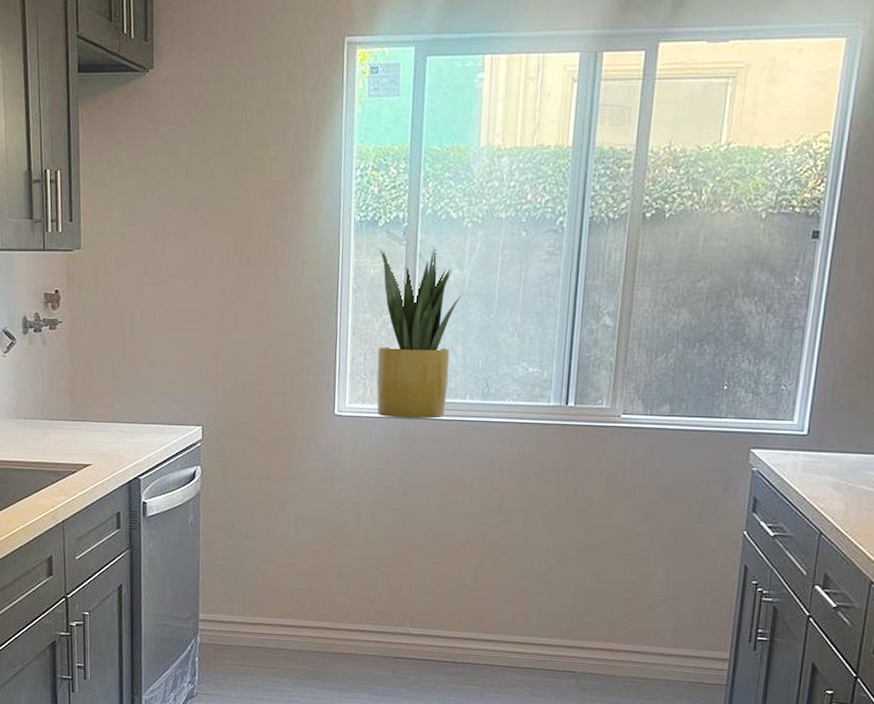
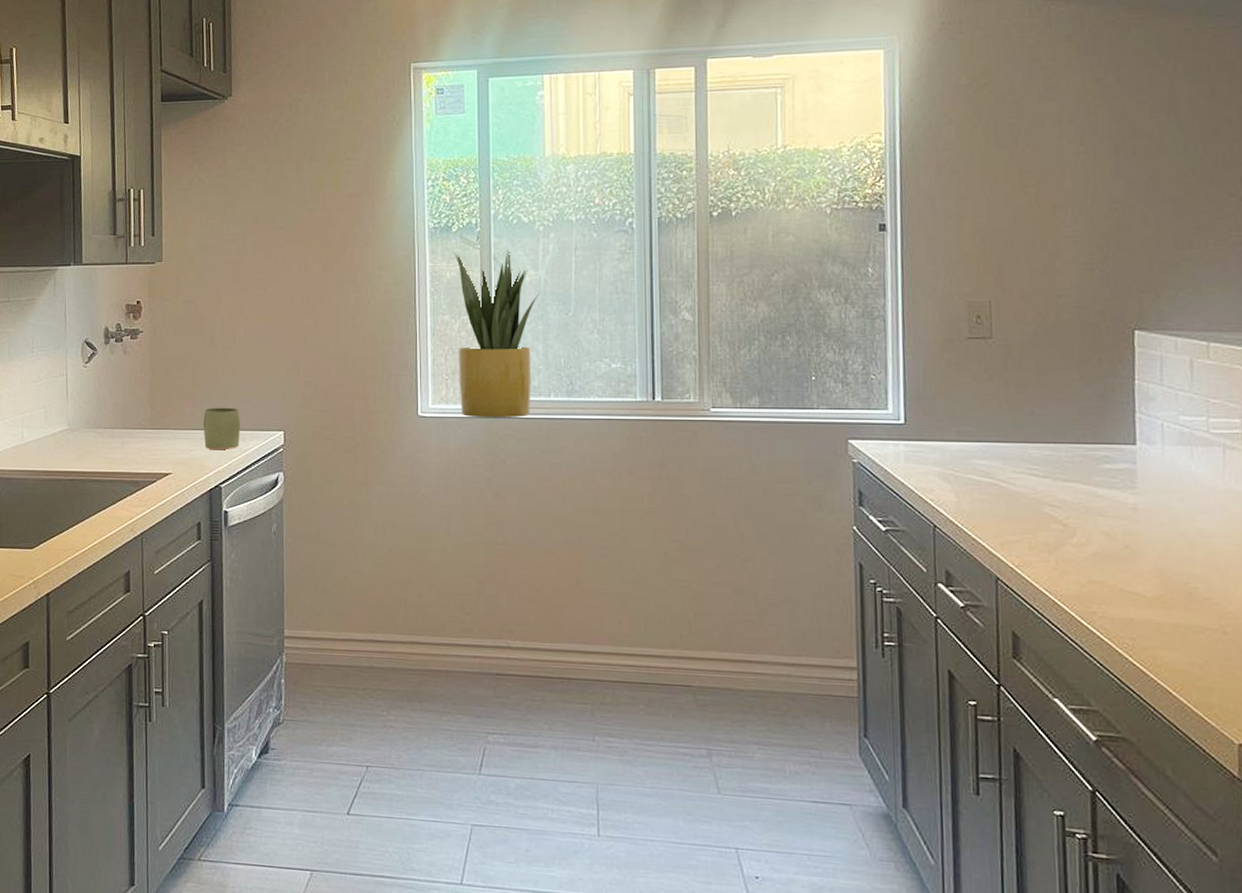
mug: none [123,400,160,444] -> present [203,407,241,450]

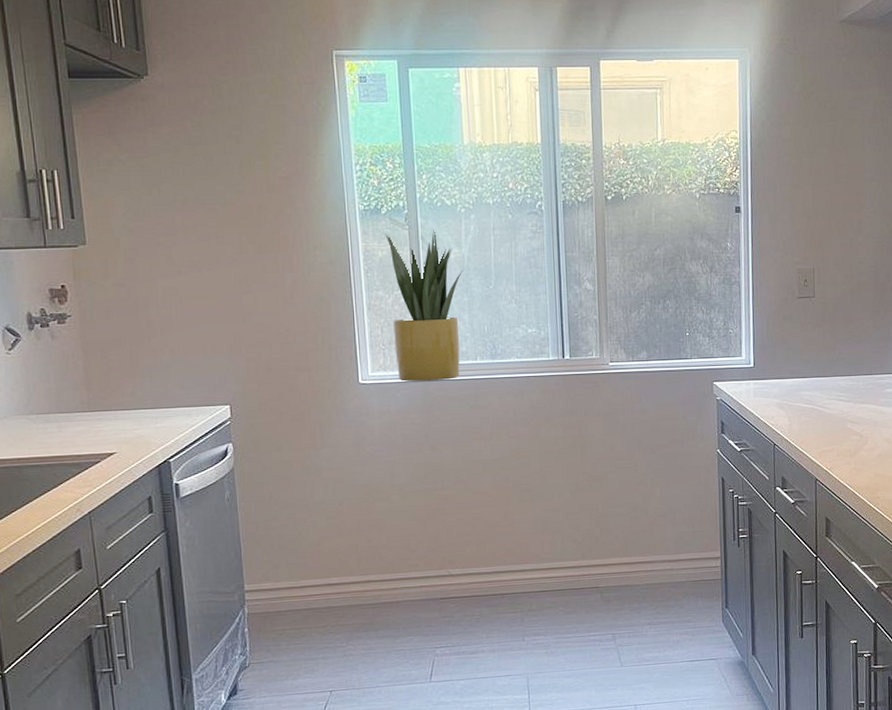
mug: present [203,407,241,450] -> none [145,385,186,428]

